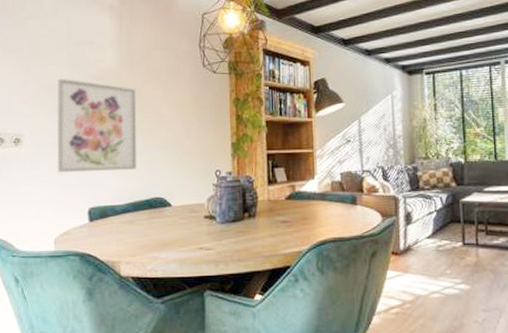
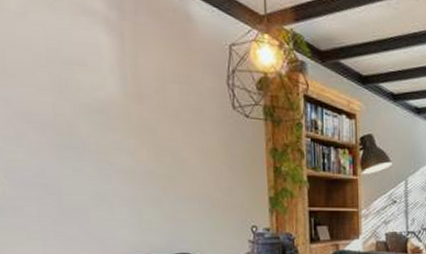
wall art: present [57,78,137,172] -> none [38,105,157,221]

